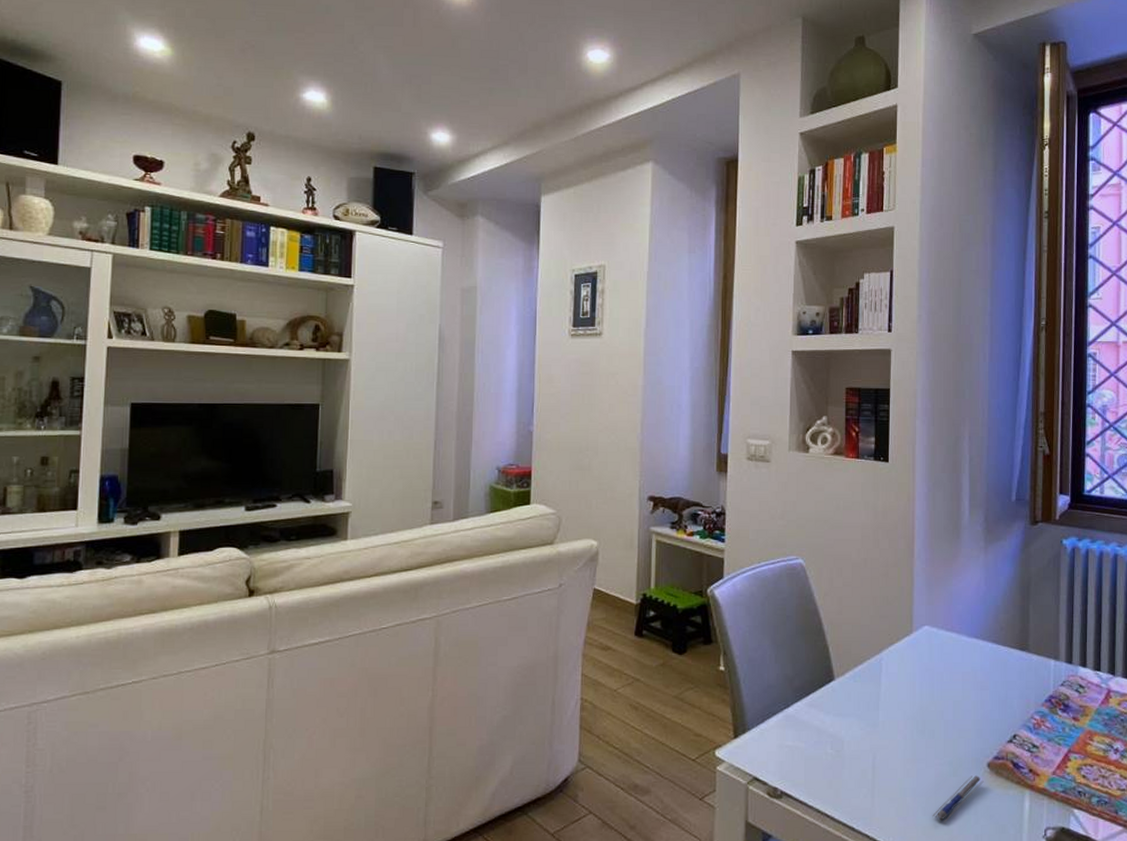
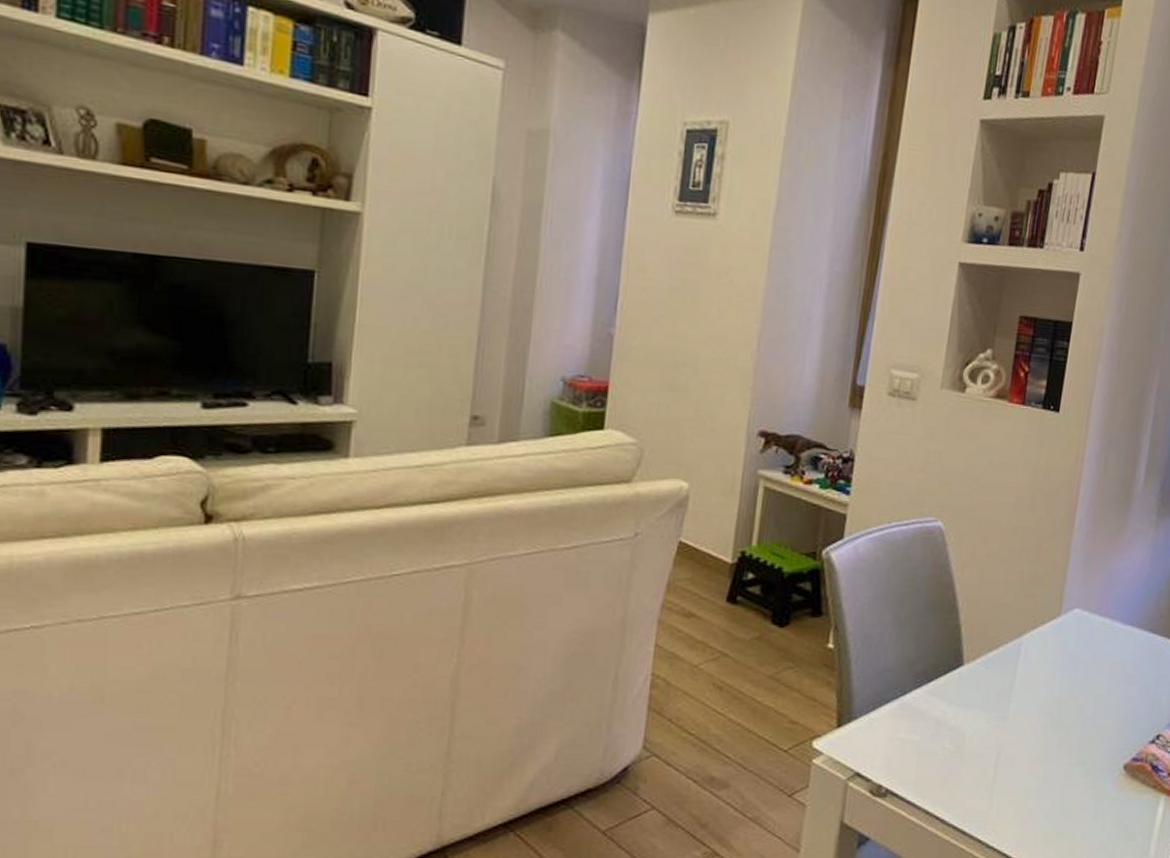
pen: present [932,775,984,823] -> none [1055,778,1118,829]

